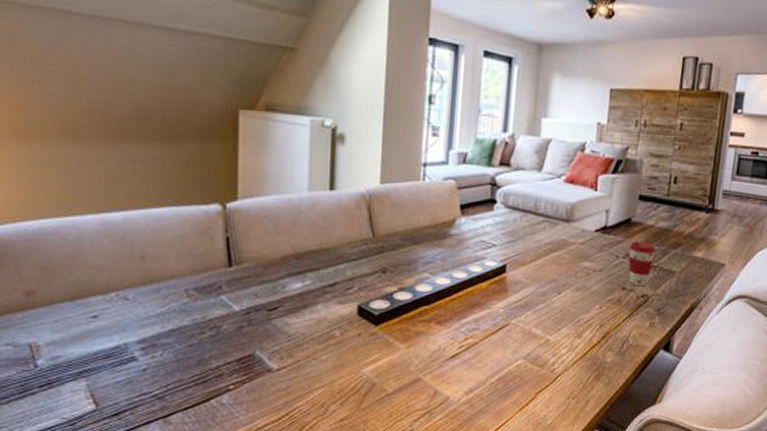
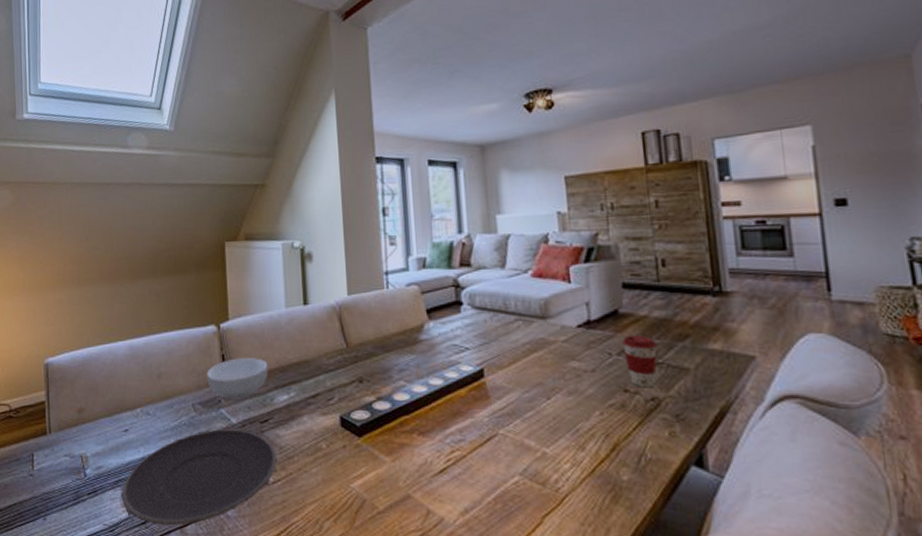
plate: none [87,316,284,416] -> present [121,429,277,526]
cereal bowl: none [206,242,282,286] -> present [207,358,268,399]

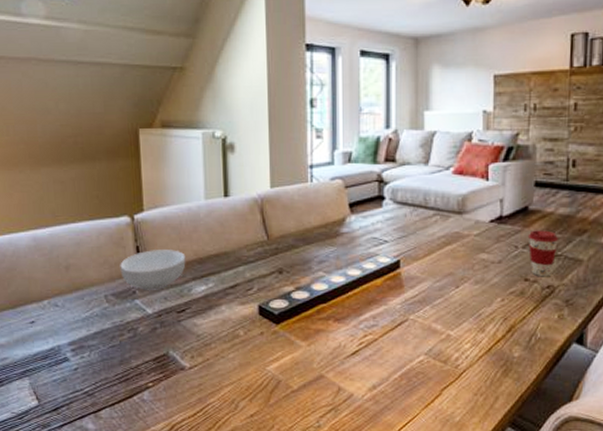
plate: present [121,429,277,526] -> none [30,319,194,411]

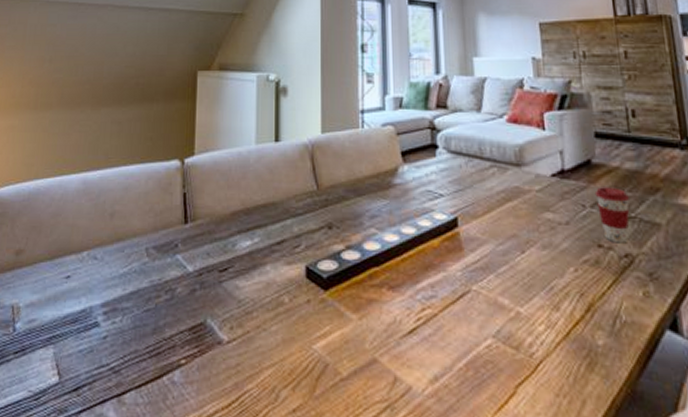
cereal bowl: present [120,250,186,290] -> none [165,197,232,244]

